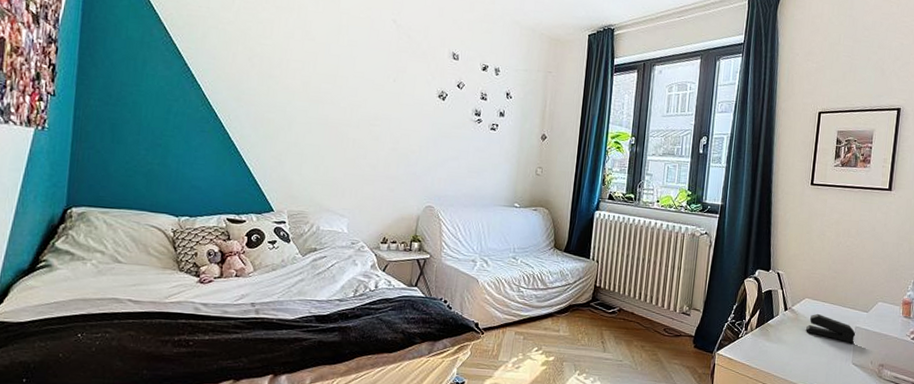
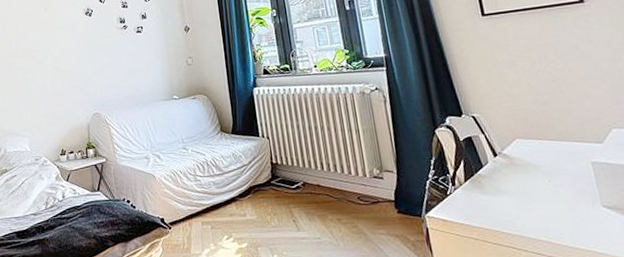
stapler: present [806,313,856,344] -> none [527,154,596,183]

